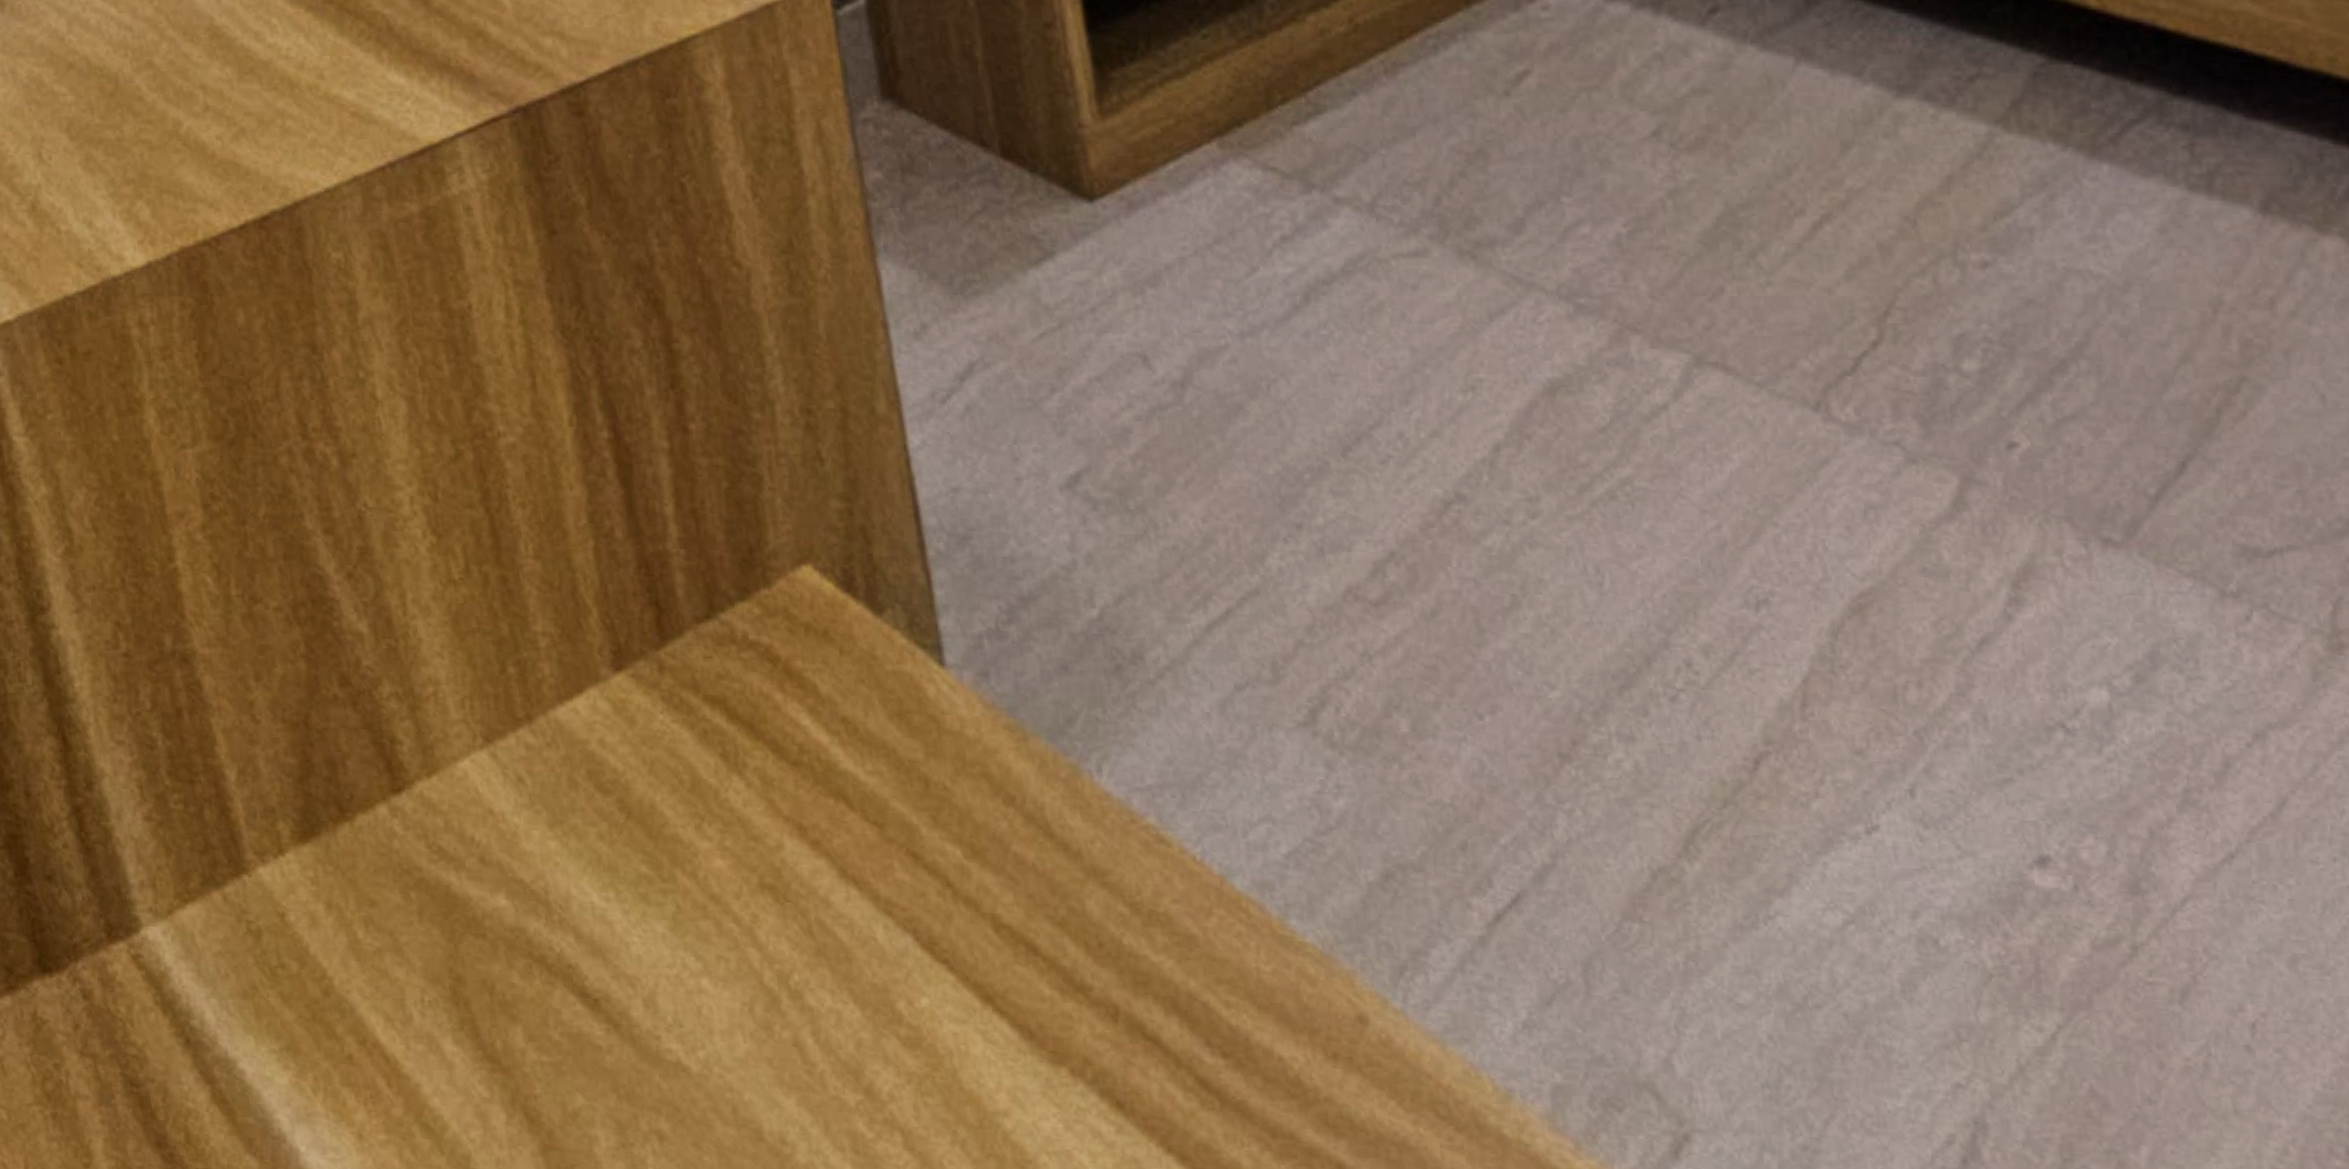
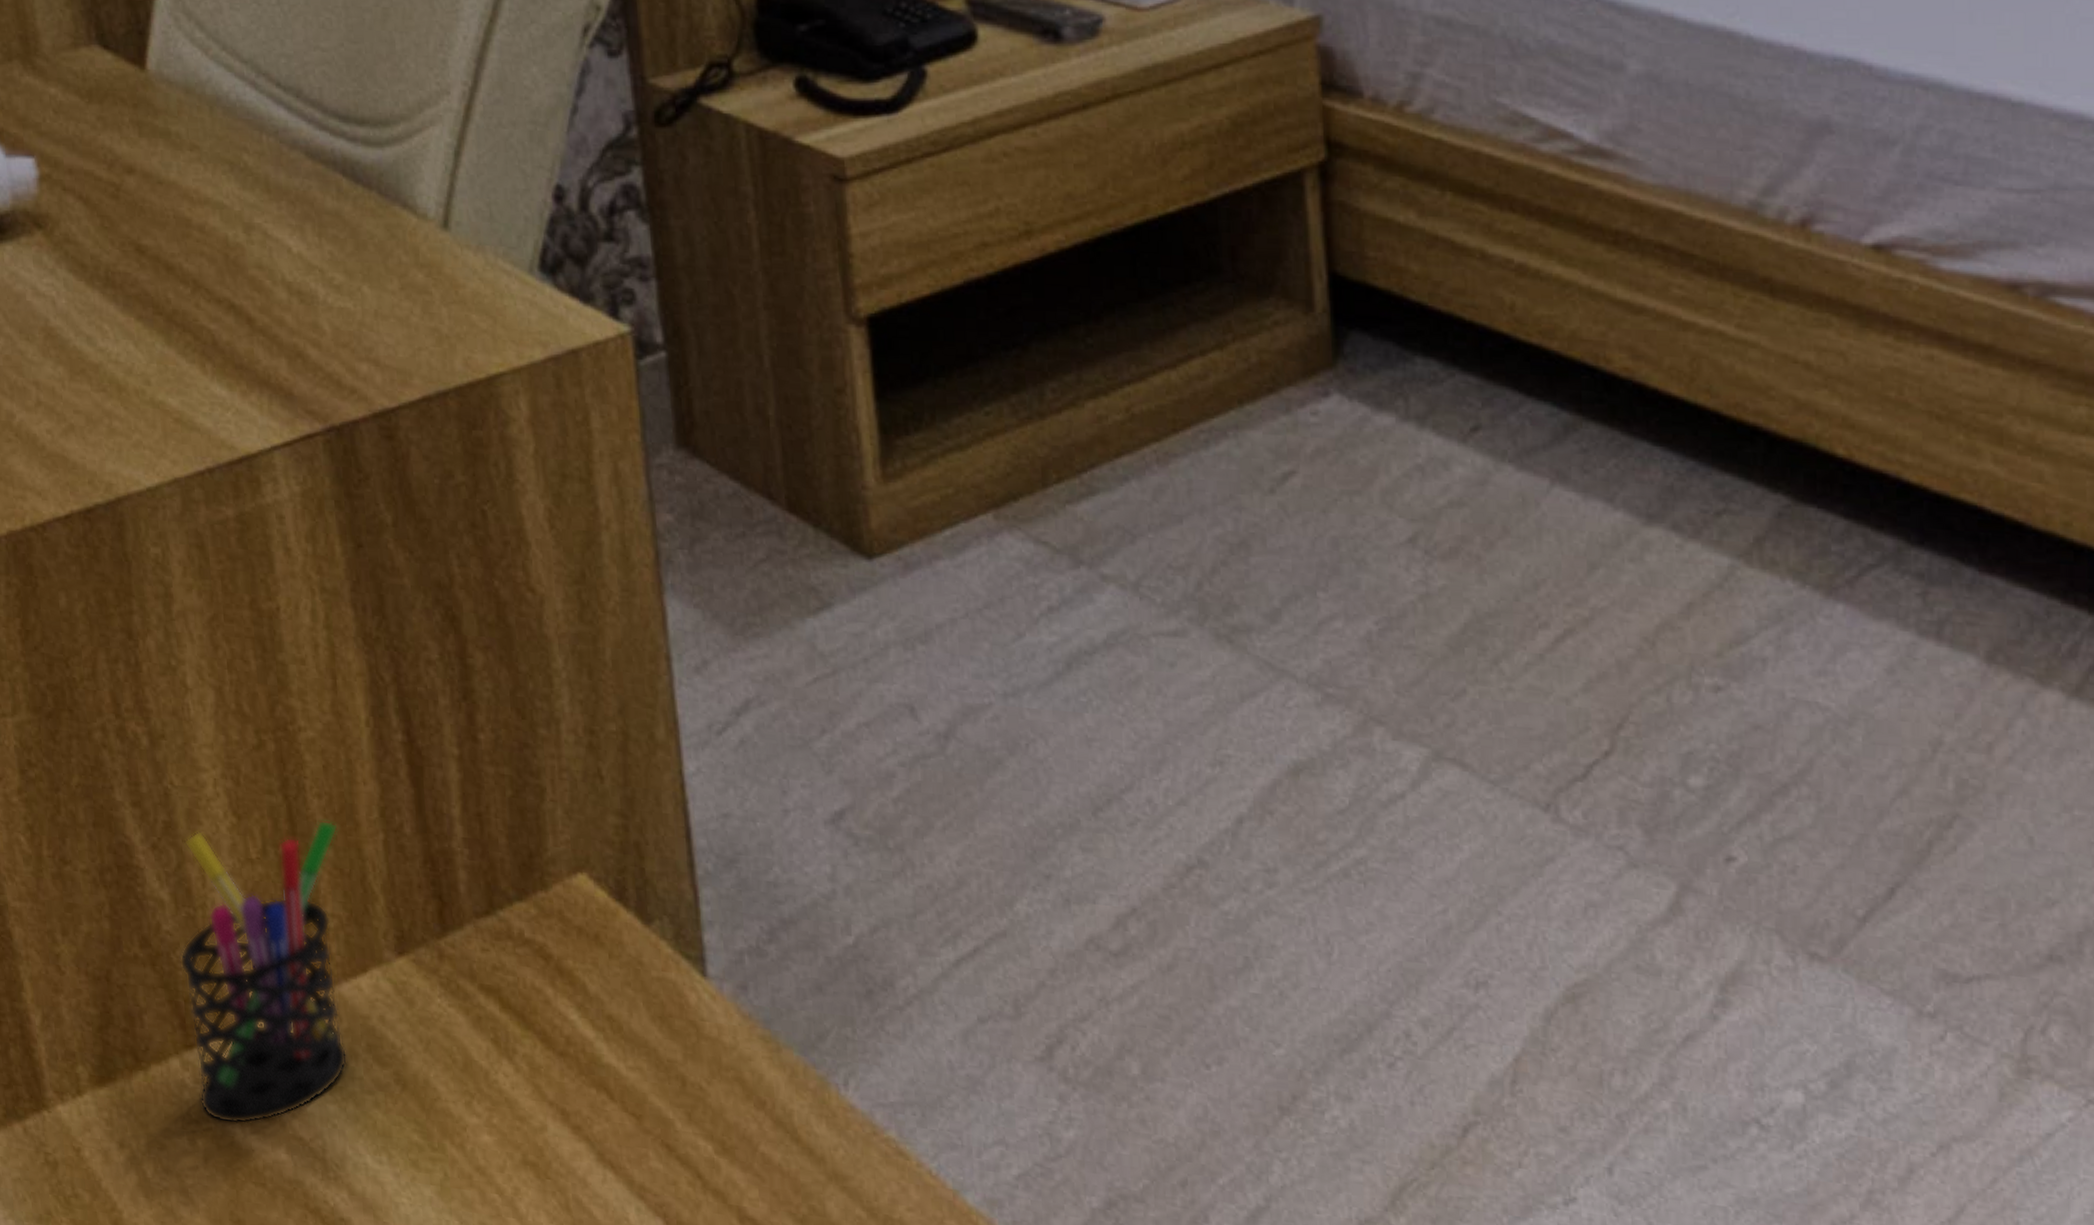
pen holder: none [382,531,568,872] -> present [179,819,348,1125]

